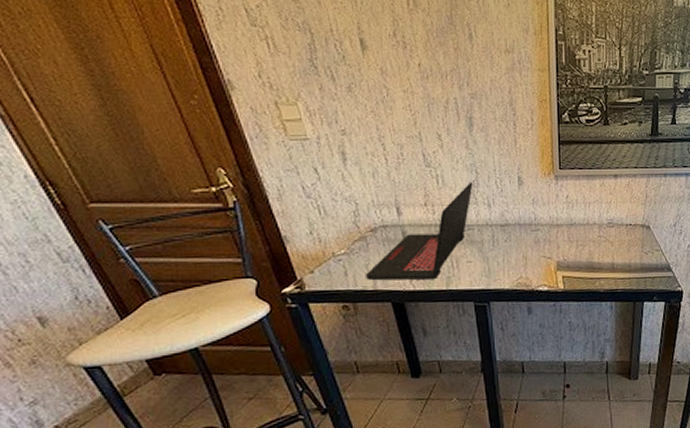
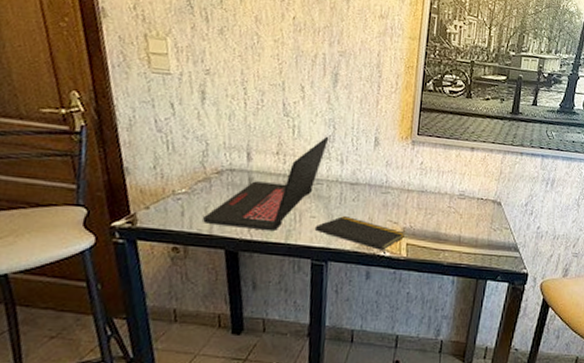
notepad: none [472,256,559,295] -> present [314,215,405,261]

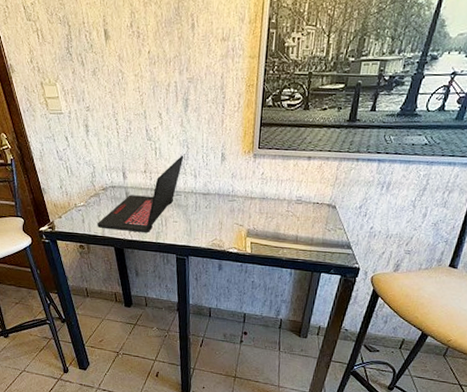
notepad: present [314,215,405,261] -> none [177,220,249,256]

